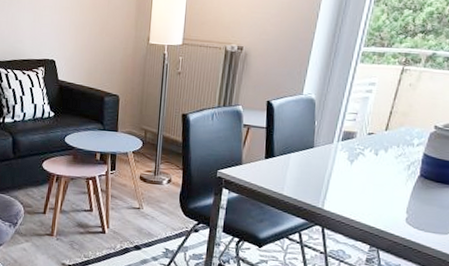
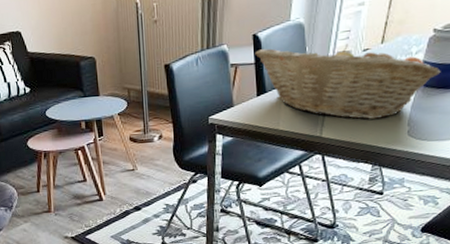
fruit basket: none [267,116,440,202] -> present [255,44,441,119]

